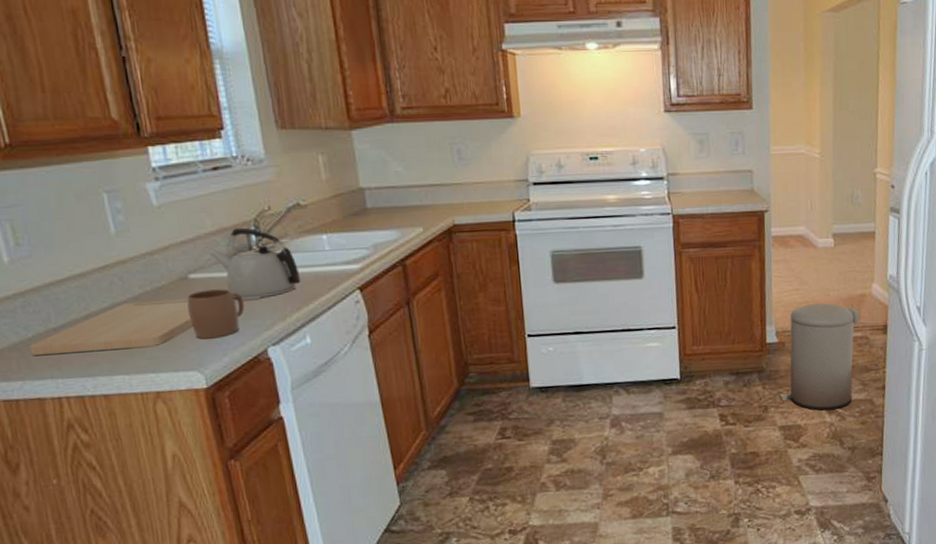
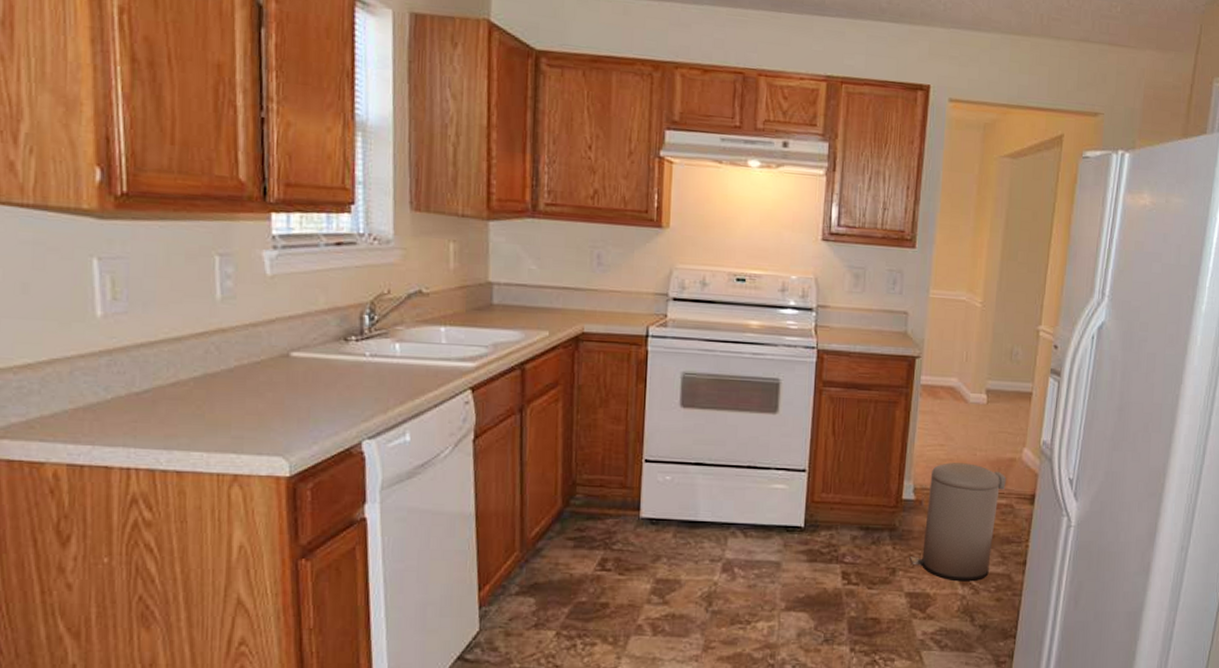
cutting board: present [29,298,193,355] -> none [106,374,286,426]
mug: present [186,289,245,340] -> none [283,370,345,425]
kettle: present [209,227,301,302] -> none [317,308,410,390]

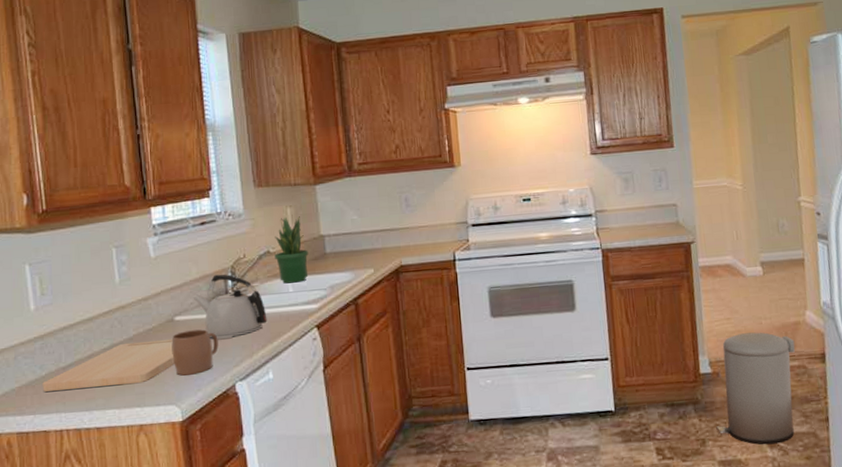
cutting board: none [106,374,286,426] -> present [42,338,175,392]
mug: none [283,370,345,425] -> present [171,329,219,376]
kettle: none [317,308,410,390] -> present [193,274,267,341]
planter: none [427,254,471,334] -> present [275,216,309,284]

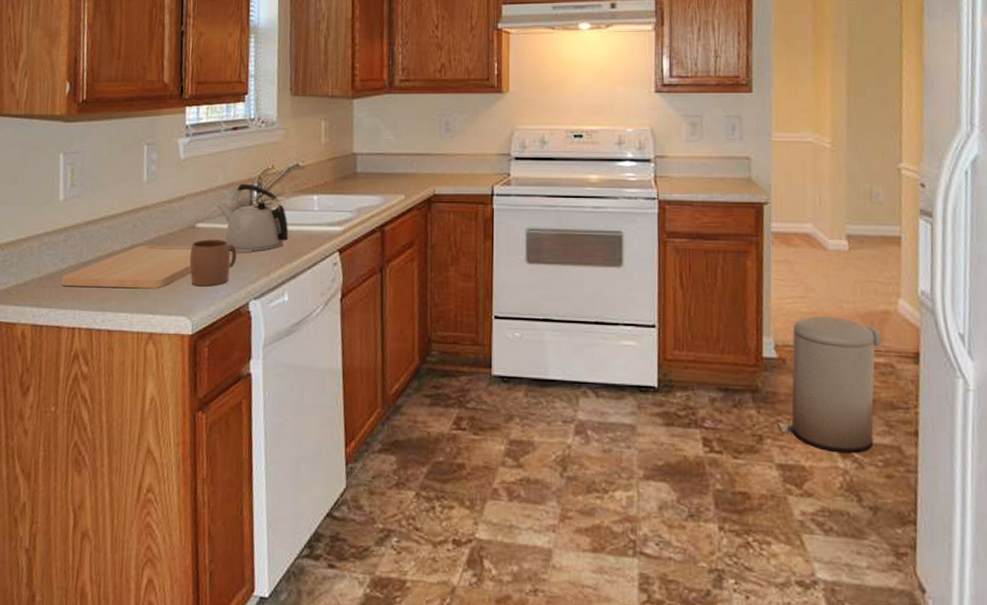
planter: present [275,216,309,284] -> none [303,131,338,201]

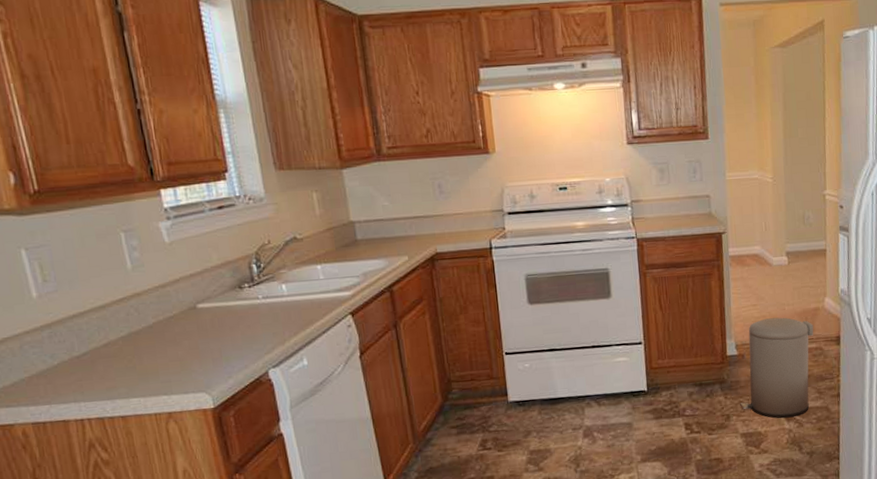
cutting board: present [61,245,192,289] -> none [55,326,201,381]
mug: present [189,239,237,288] -> none [195,316,248,364]
kettle: present [217,183,289,255] -> none [215,260,298,329]

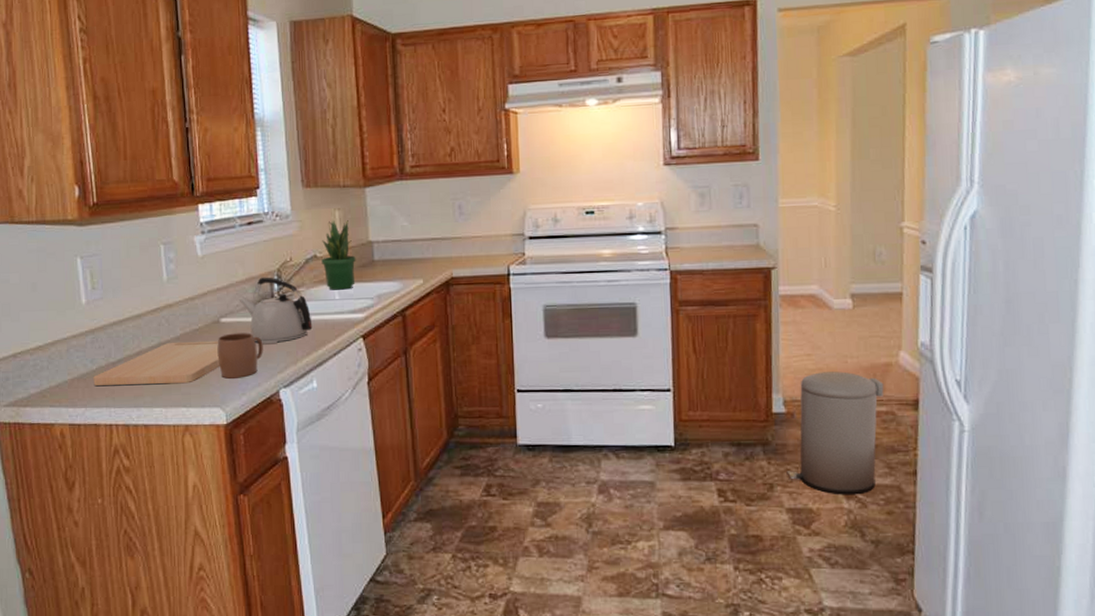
cutting board: none [55,326,201,381] -> present [93,340,220,385]
mug: none [195,316,248,364] -> present [217,333,263,380]
kettle: none [215,260,298,329] -> present [239,277,313,346]
planter: none [301,202,340,271] -> present [321,220,356,290]

